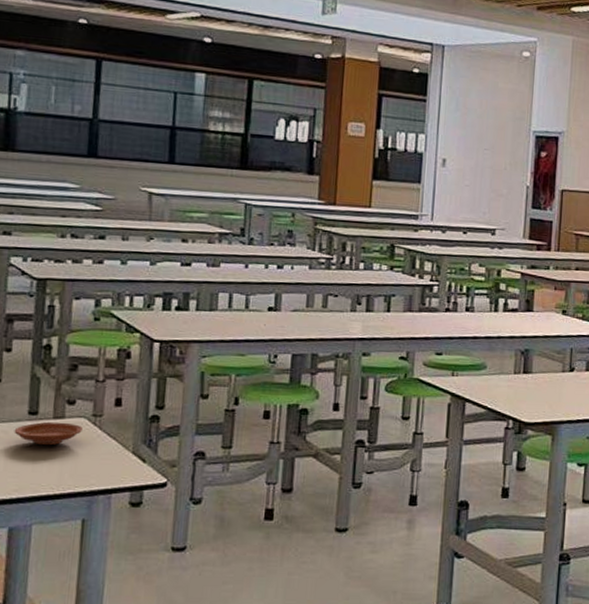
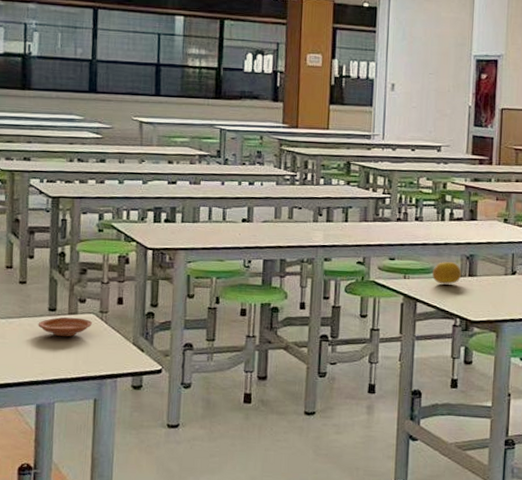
fruit: none [483,357,516,382] -> present [432,262,462,284]

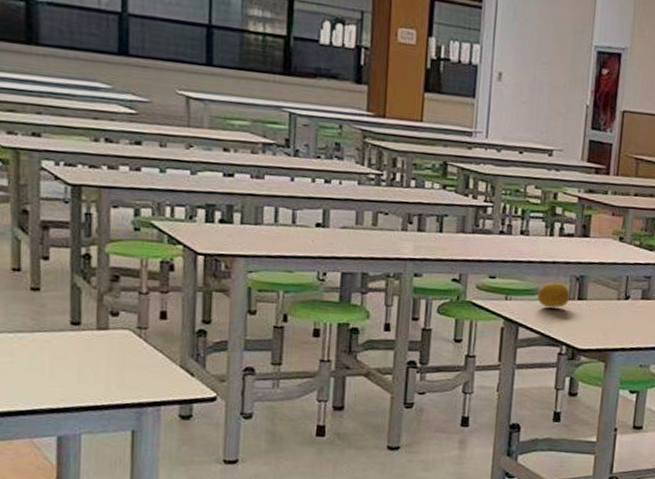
plate: present [38,317,92,336] -> none [57,332,128,356]

